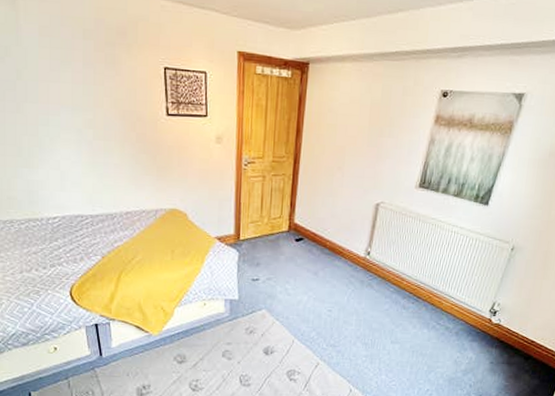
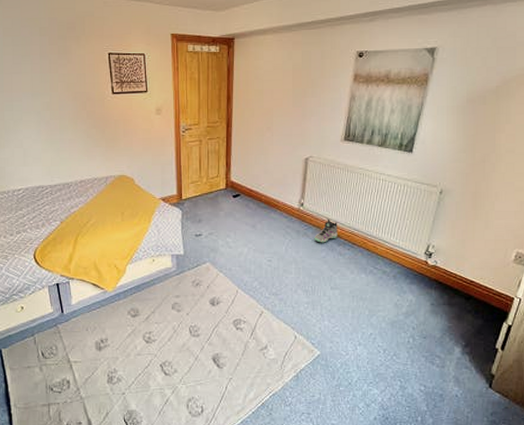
sneaker: none [378,269,404,295] -> present [314,218,338,243]

